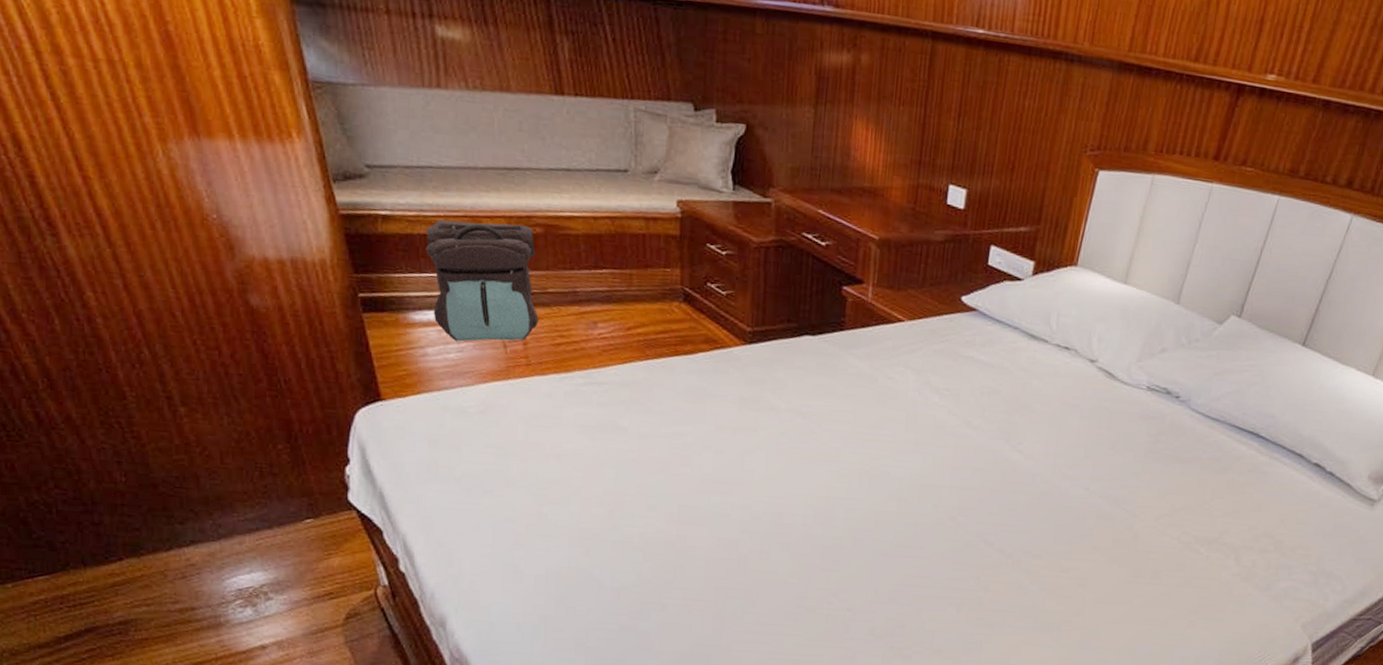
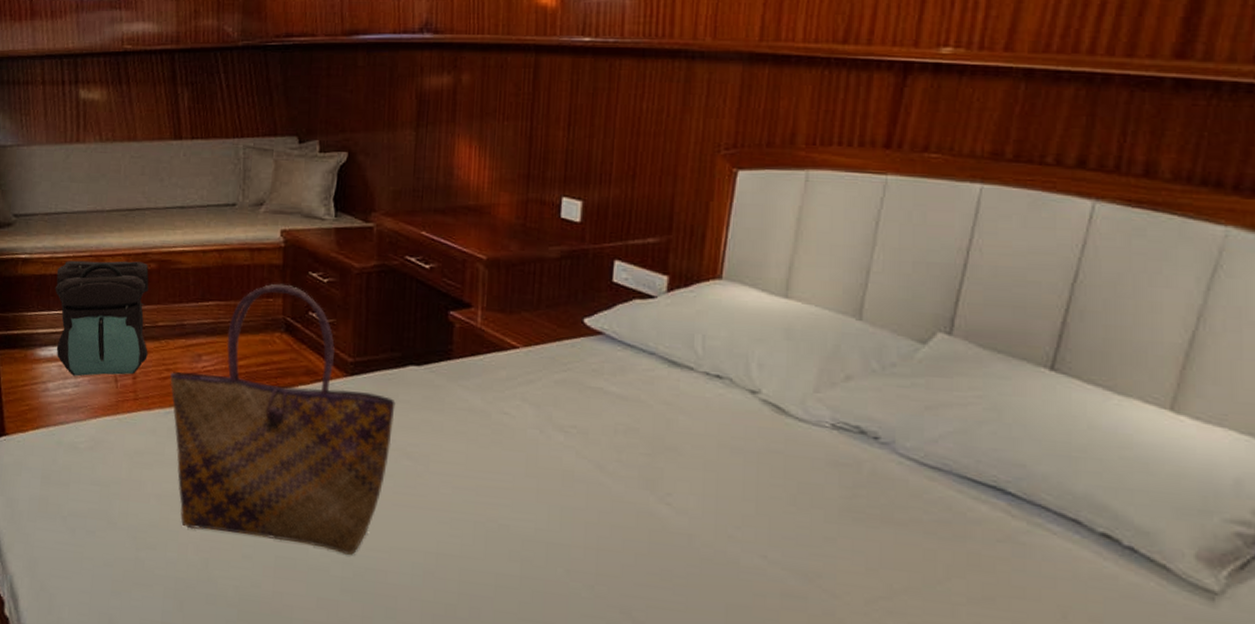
tote bag: none [564,254,792,501] -> present [170,283,396,555]

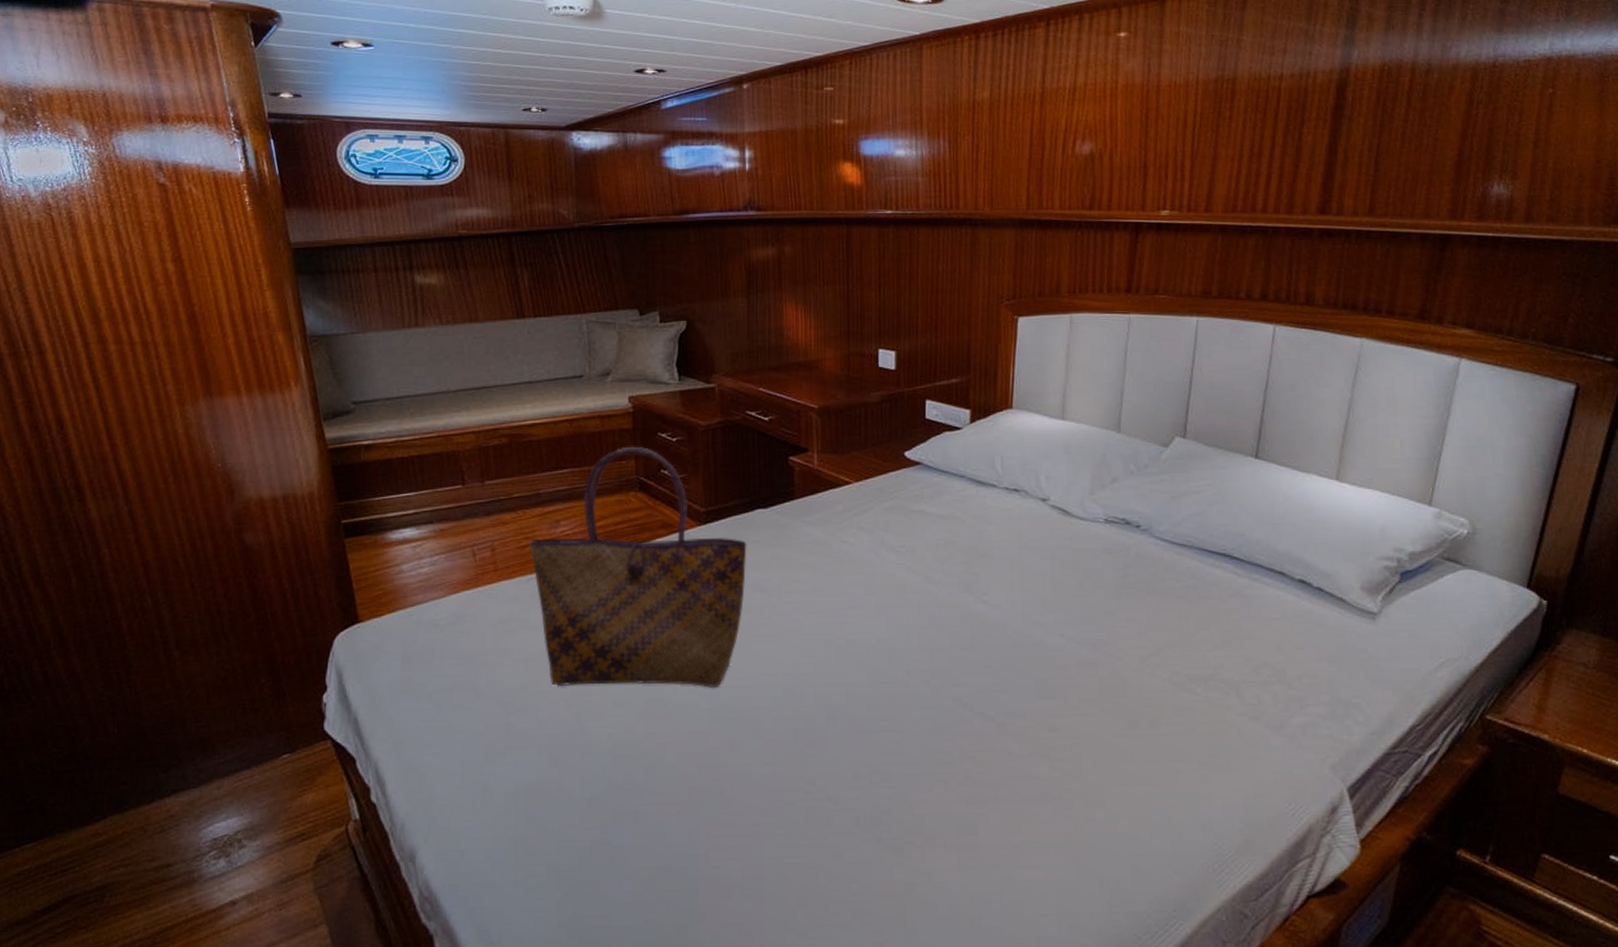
backpack: present [55,260,149,377] -> none [402,438,505,555]

